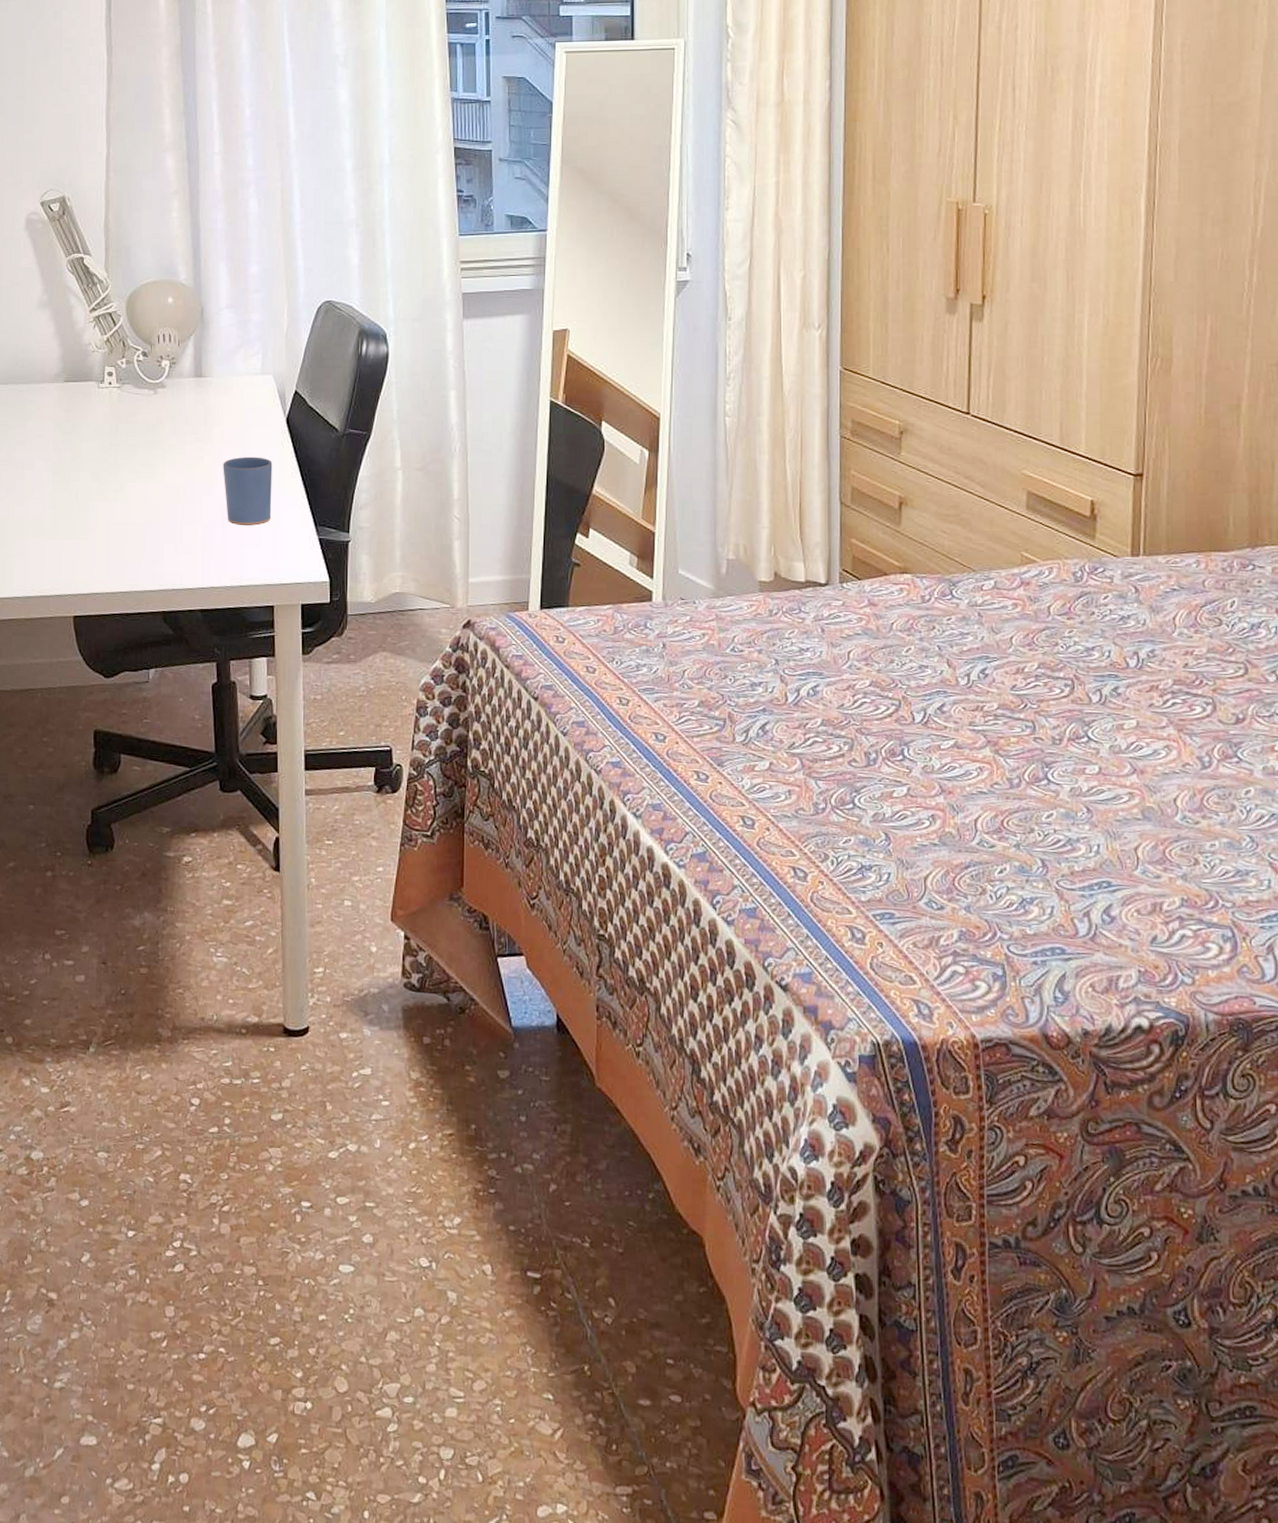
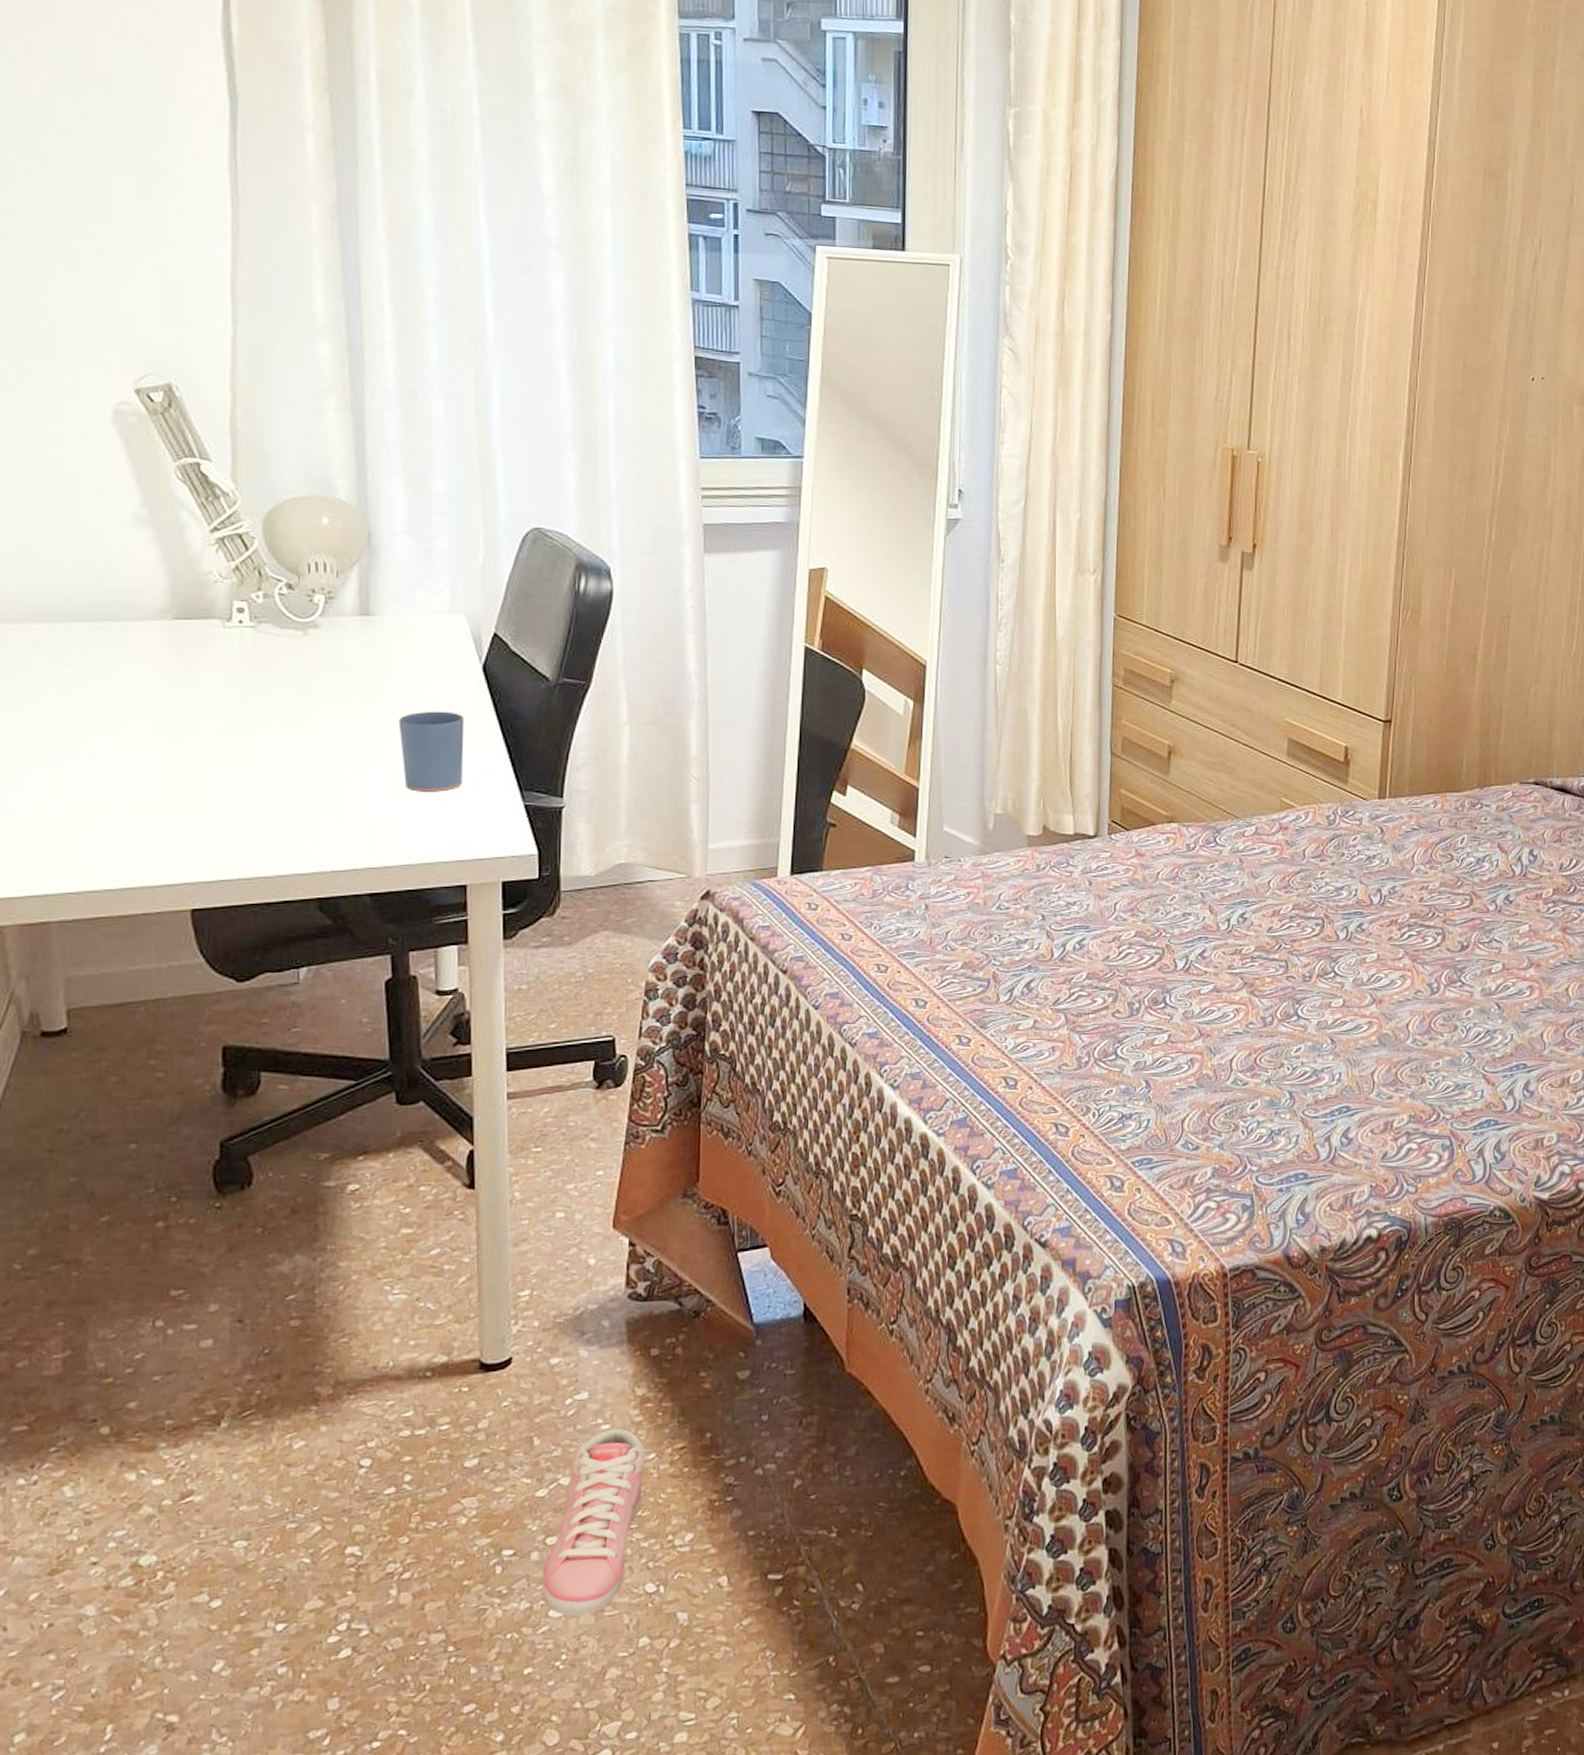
sneaker: none [334,1106,420,1276] -> present [542,1428,646,1616]

